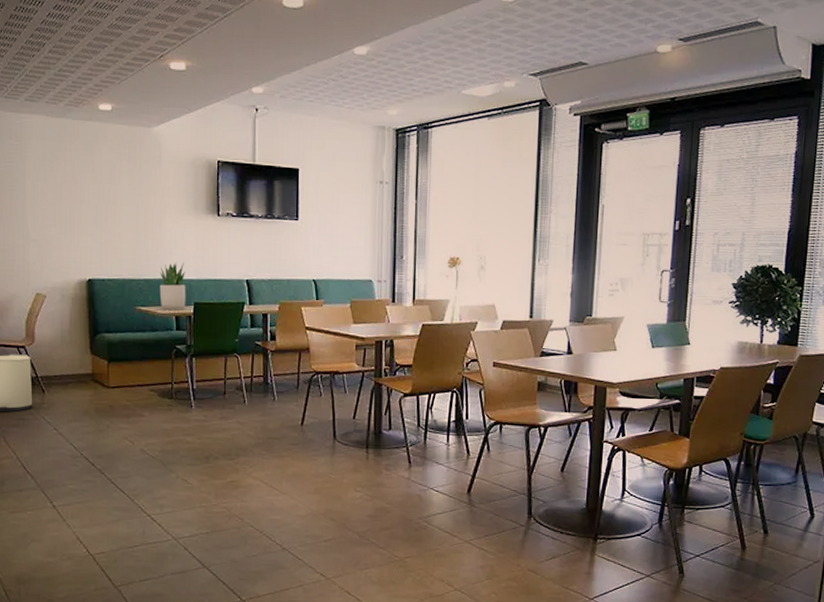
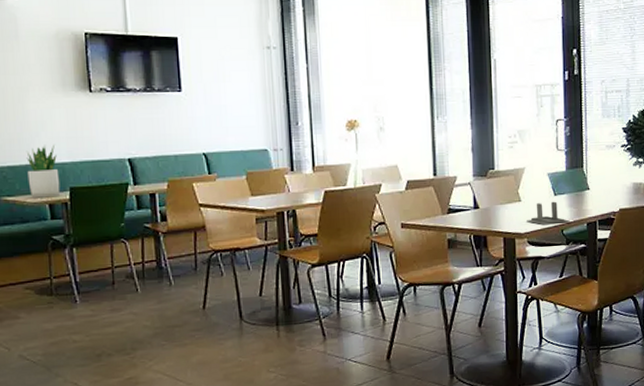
napkin holder: none [620,353,666,377] -> present [527,201,570,225]

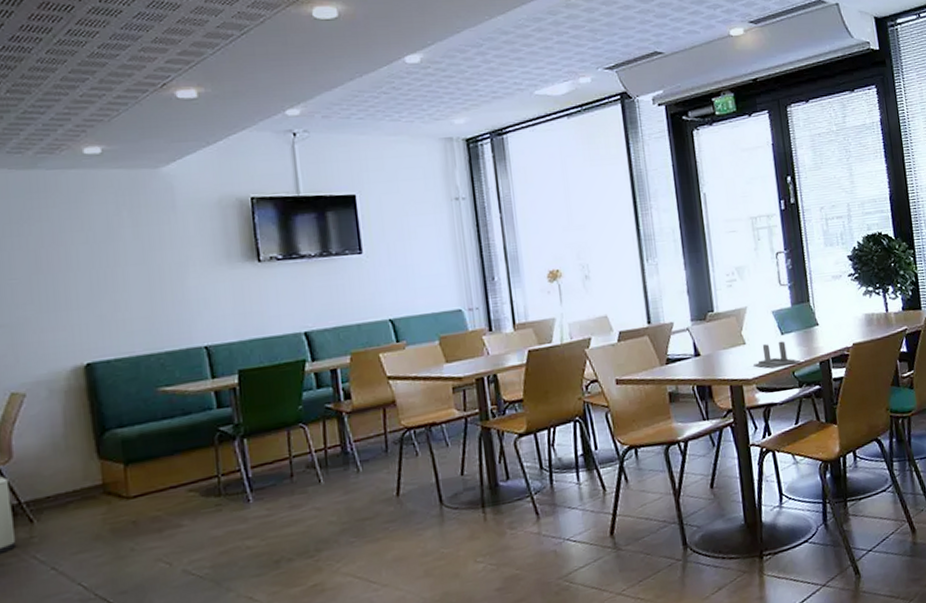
planter: present [26,144,61,198] -> none [187,323,228,386]

